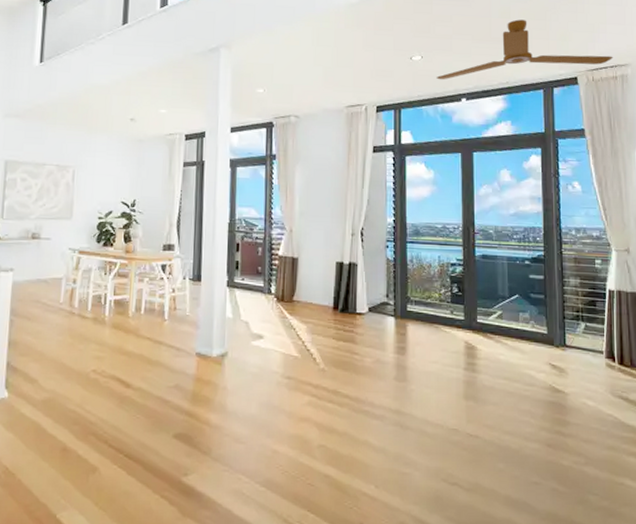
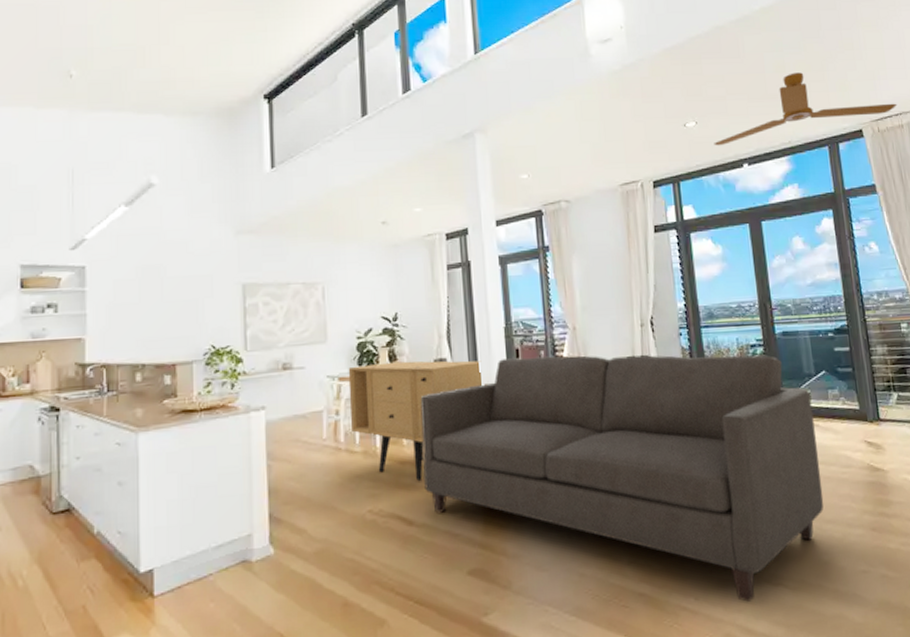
sideboard: none [85,242,208,349] -> present [348,360,487,481]
sofa: none [143,251,505,496] -> present [420,355,824,602]

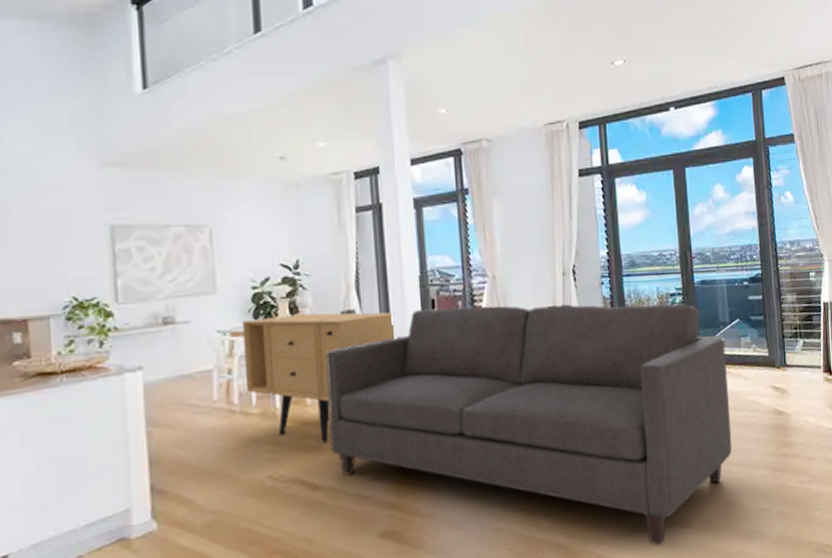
ceiling fan: present [714,72,897,146] -> none [641,13,818,88]

